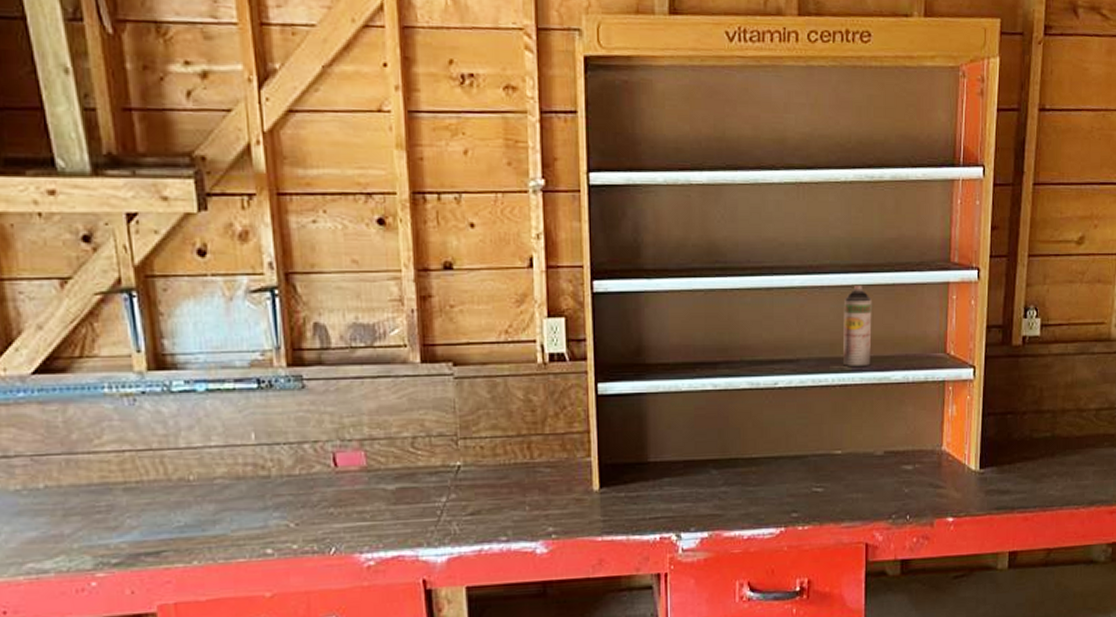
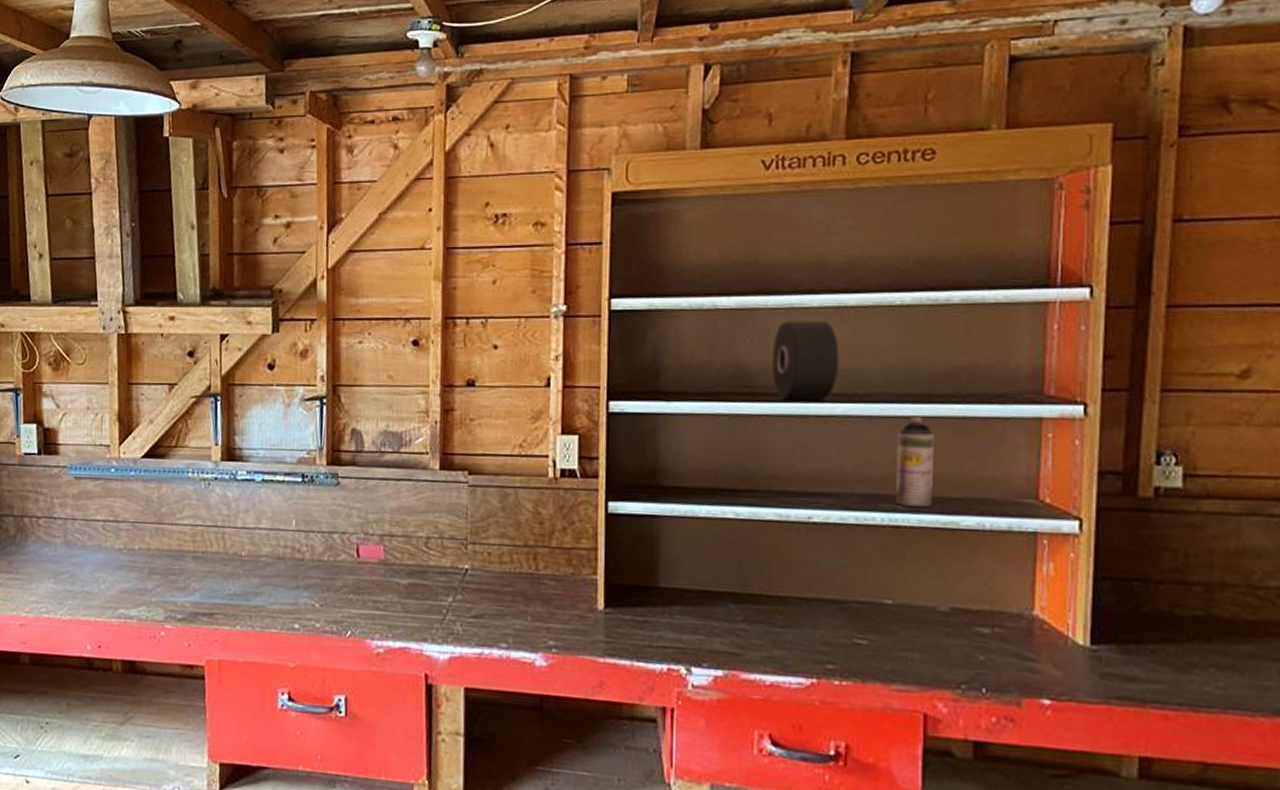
duct tape: none [741,196,797,273] -> present [772,320,840,400]

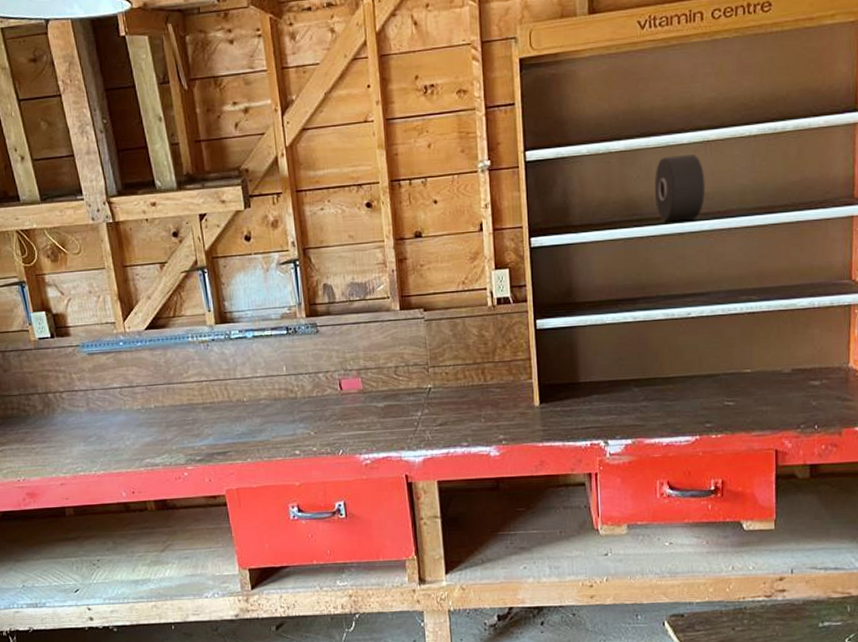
aerosol can: present [894,416,935,508] -> none [750,224,778,297]

